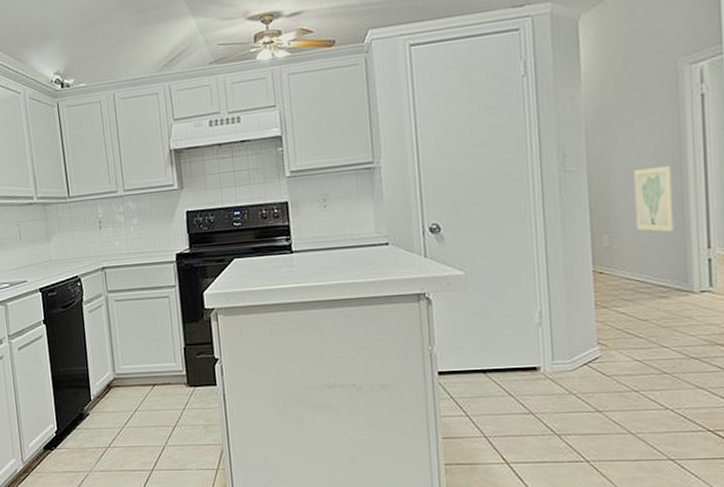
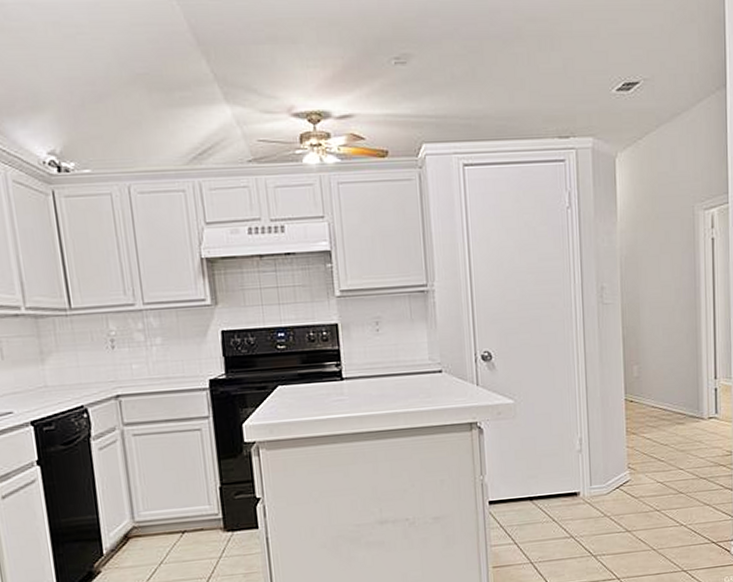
wall art: present [633,165,674,232] -> none [659,302,690,364]

